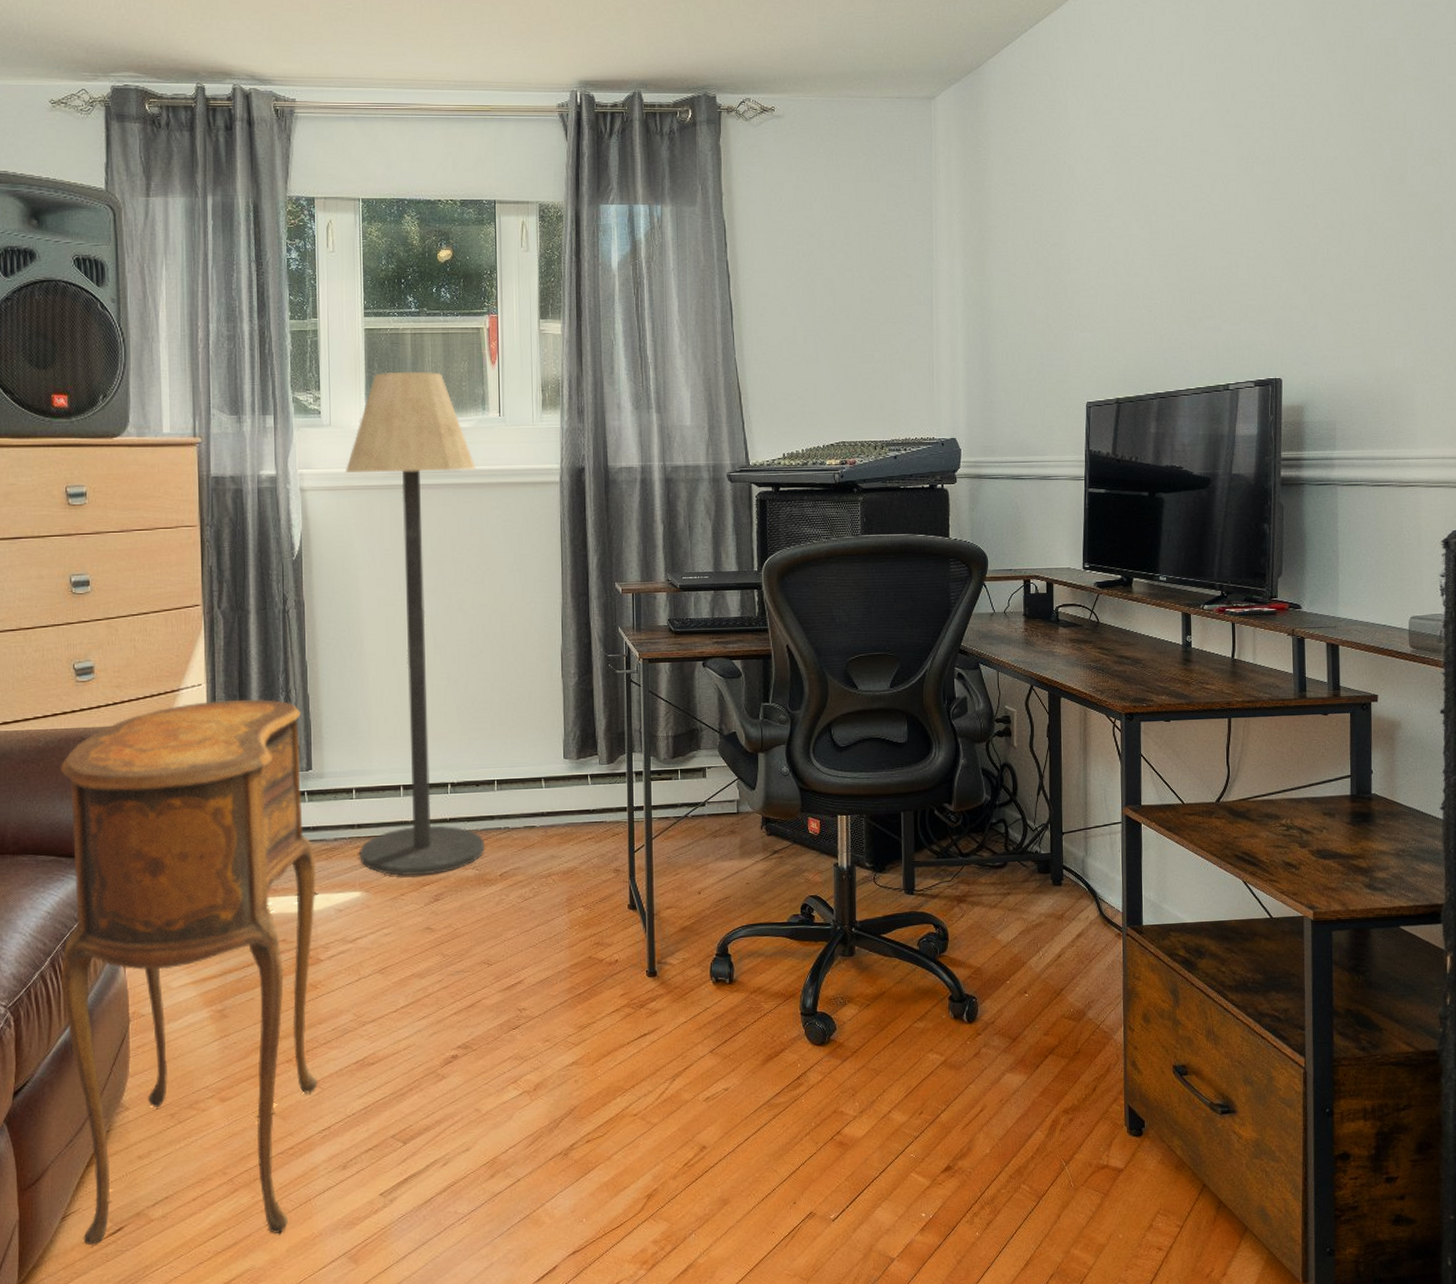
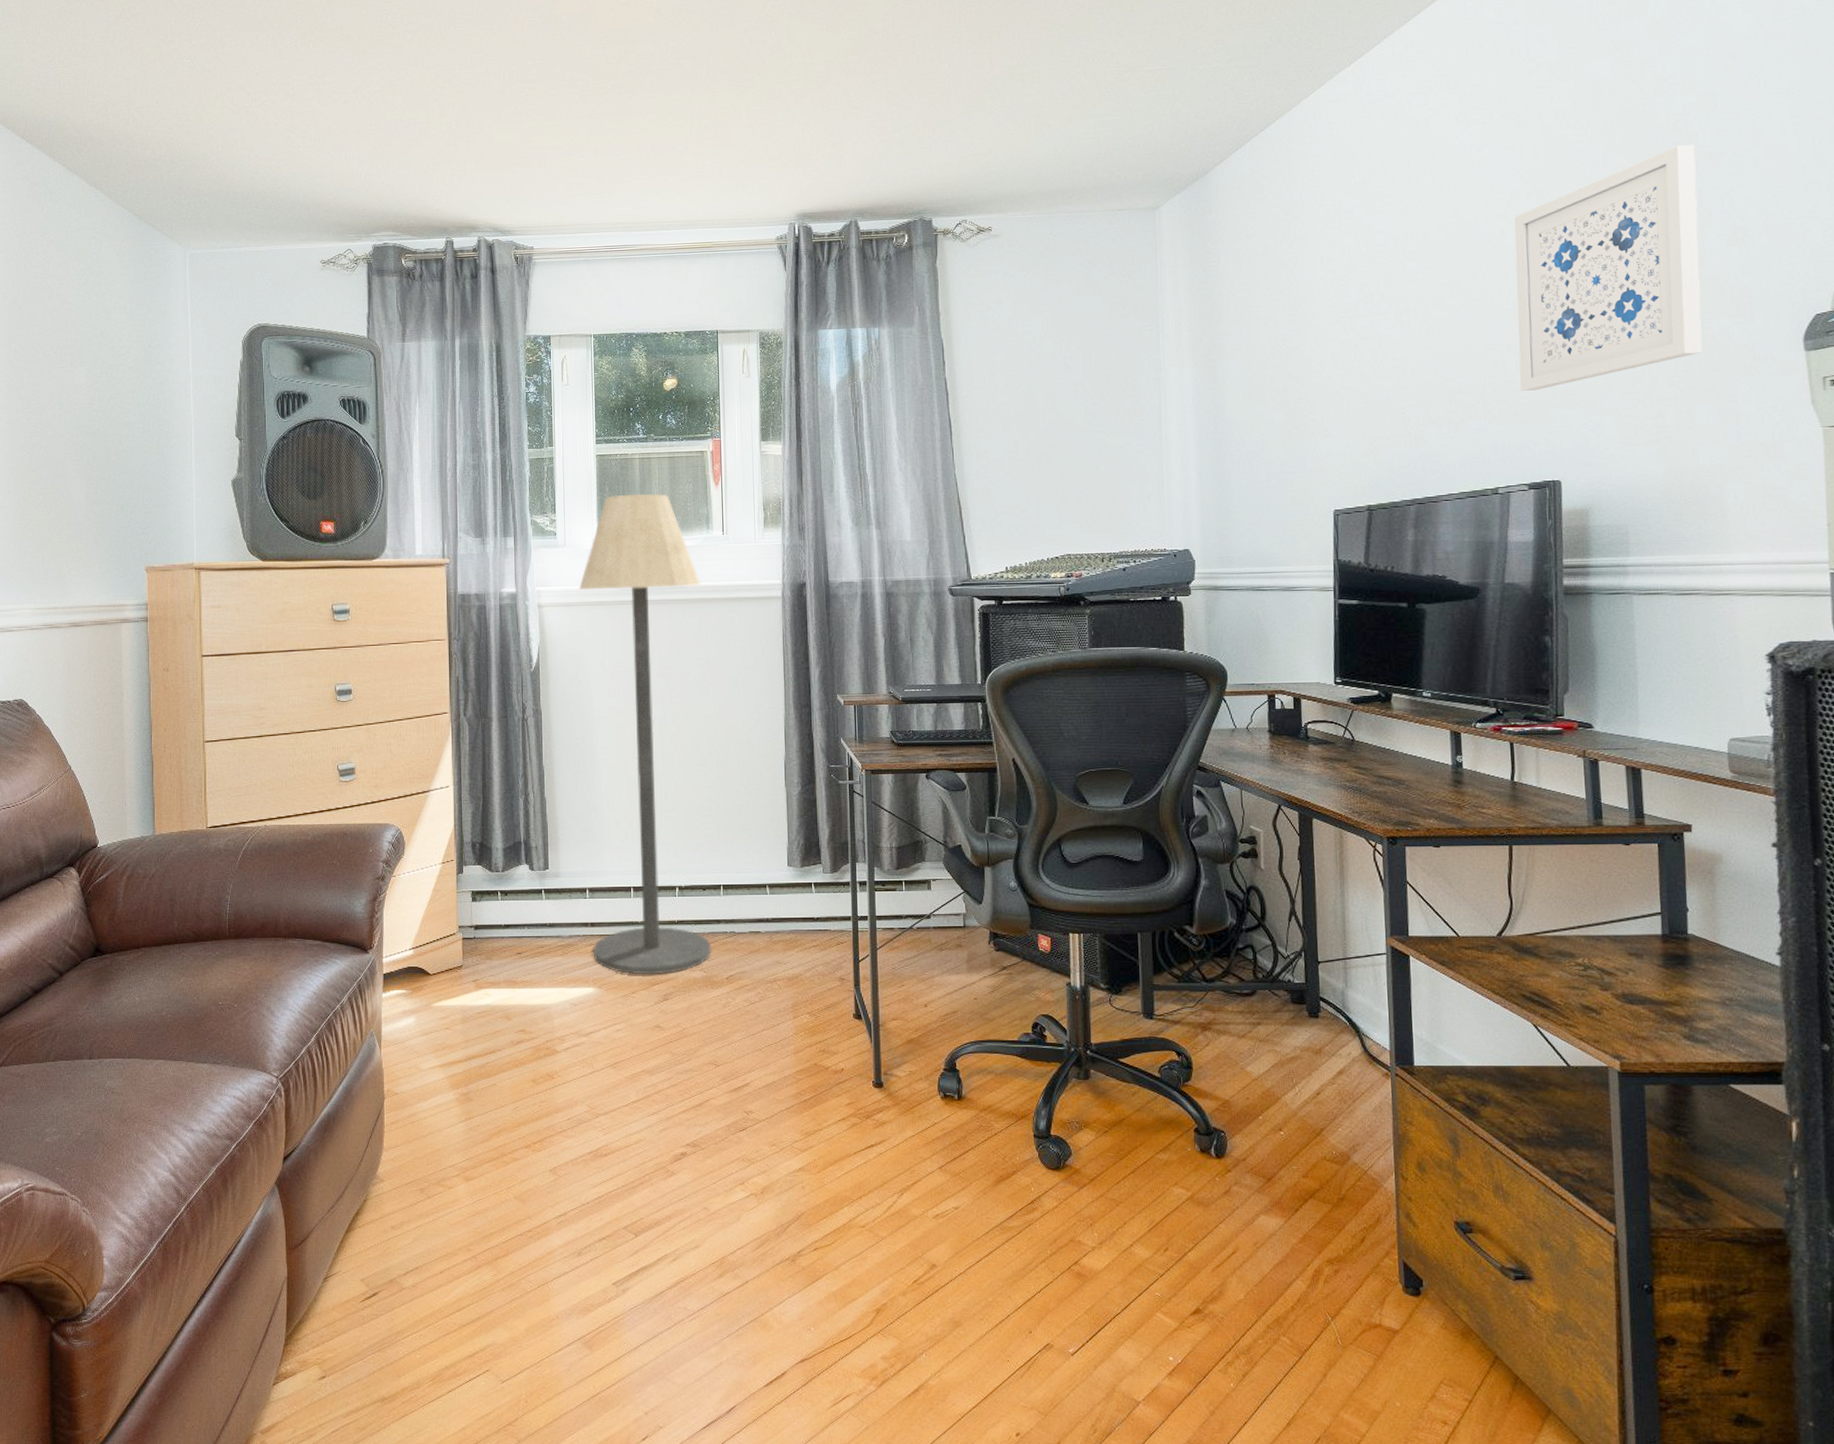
side table: present [60,698,318,1246] -> none [324,800,554,1312]
wall art: none [1250,69,1402,293] -> present [1514,145,1702,391]

